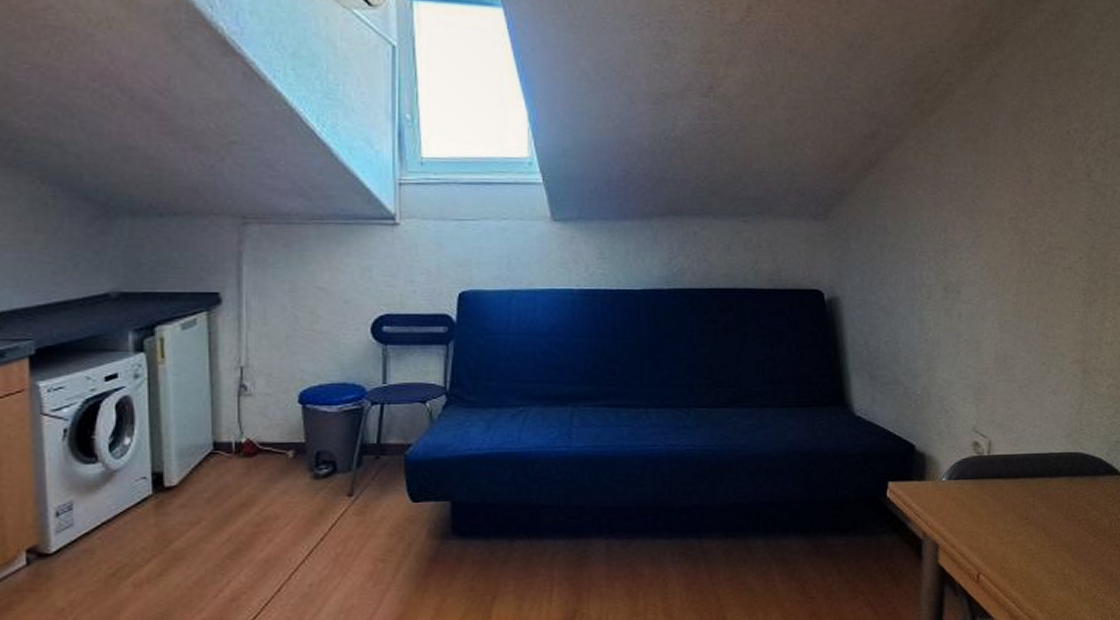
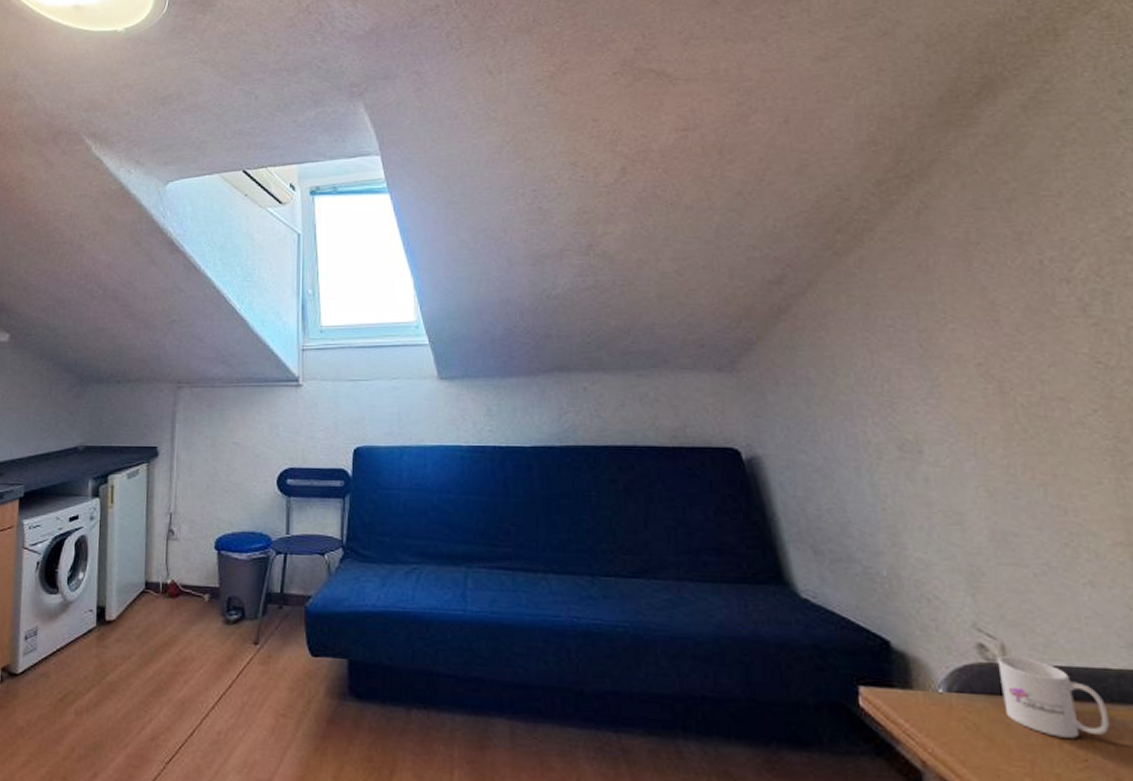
mug: none [983,449,1047,505] -> present [997,656,1110,738]

